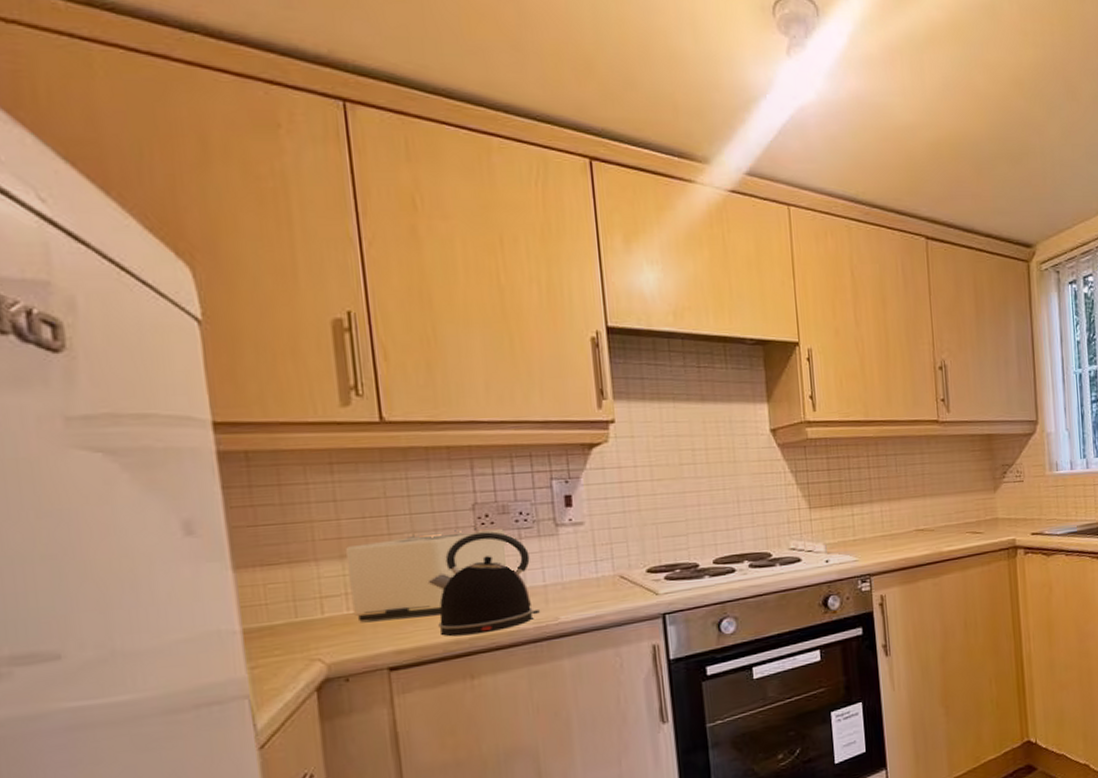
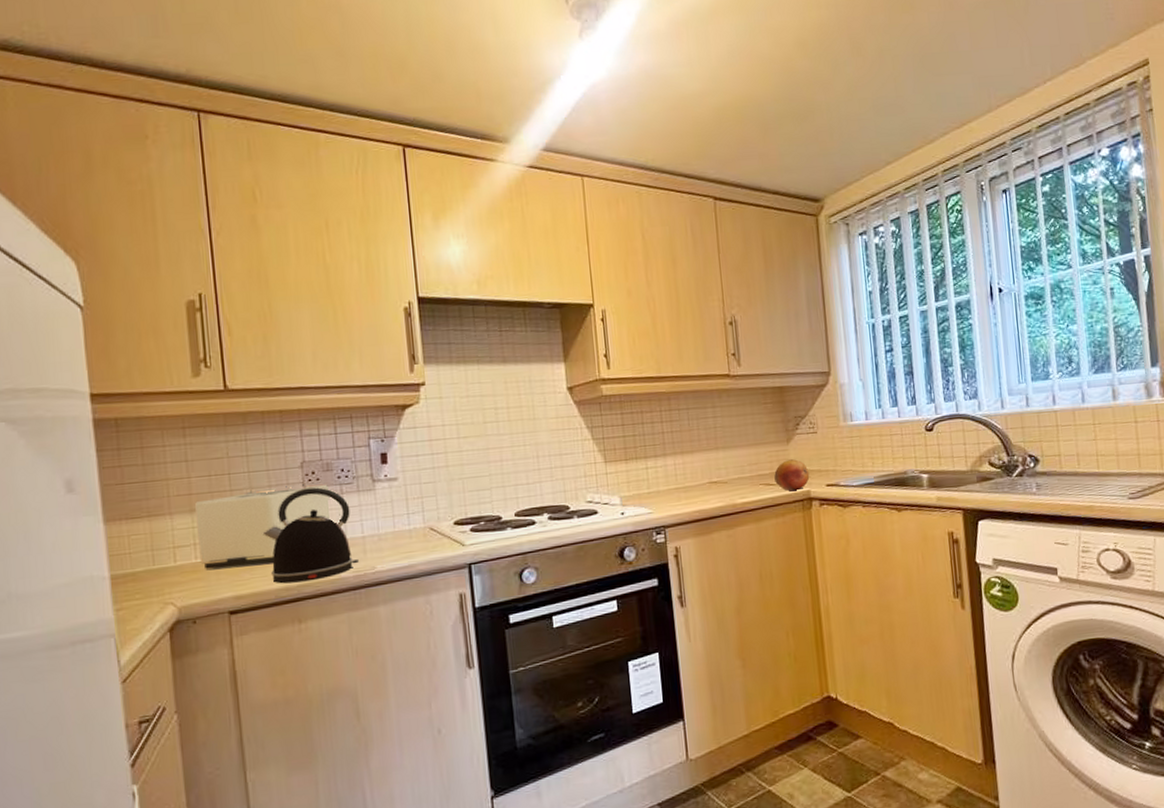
fruit: none [981,507,1016,540] -> present [774,459,810,491]

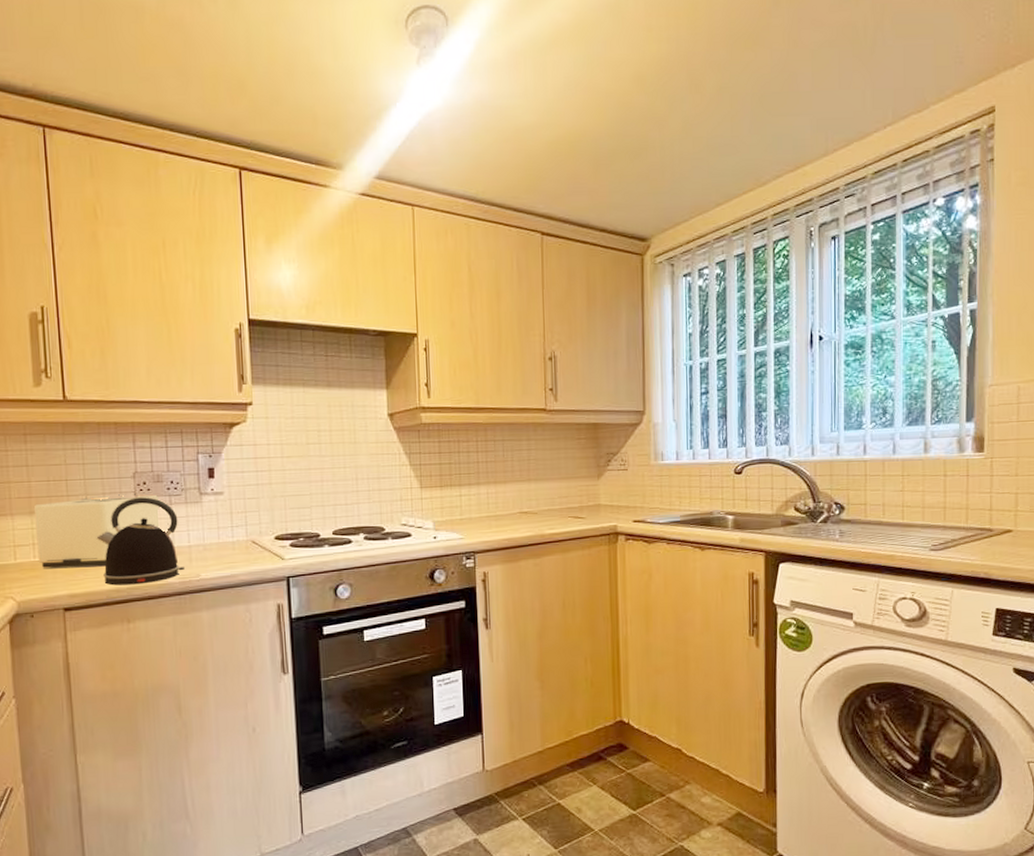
fruit: present [774,459,810,491] -> none [583,494,618,525]

